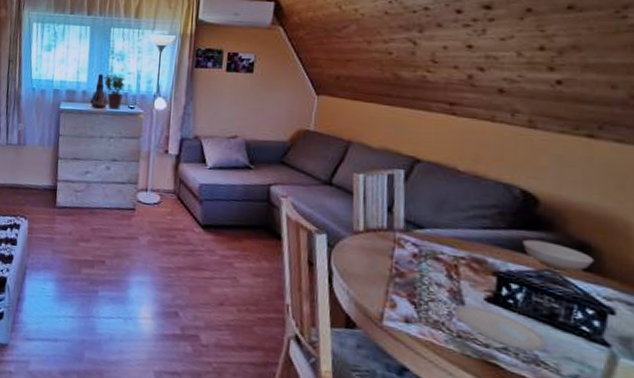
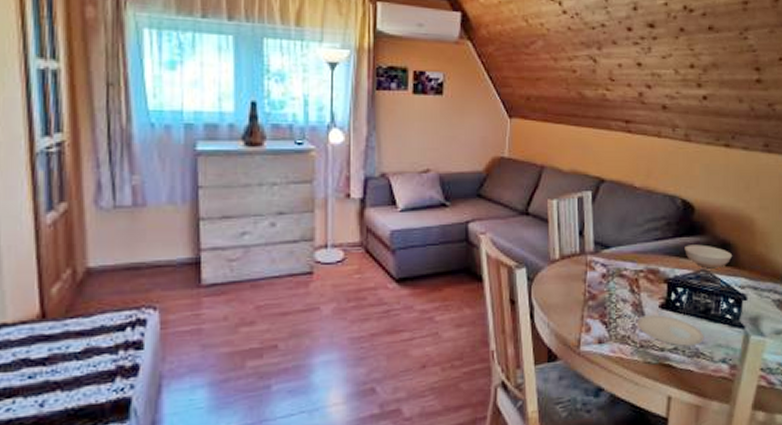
potted plant: present [102,73,125,110] -> none [256,99,288,147]

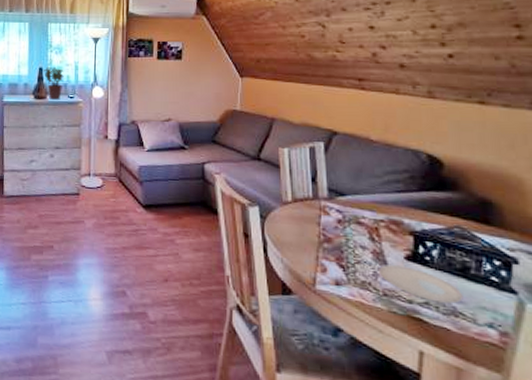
potted plant: none [256,99,288,147] -> present [42,66,64,100]
bowl: present [684,244,733,269] -> none [433,199,497,227]

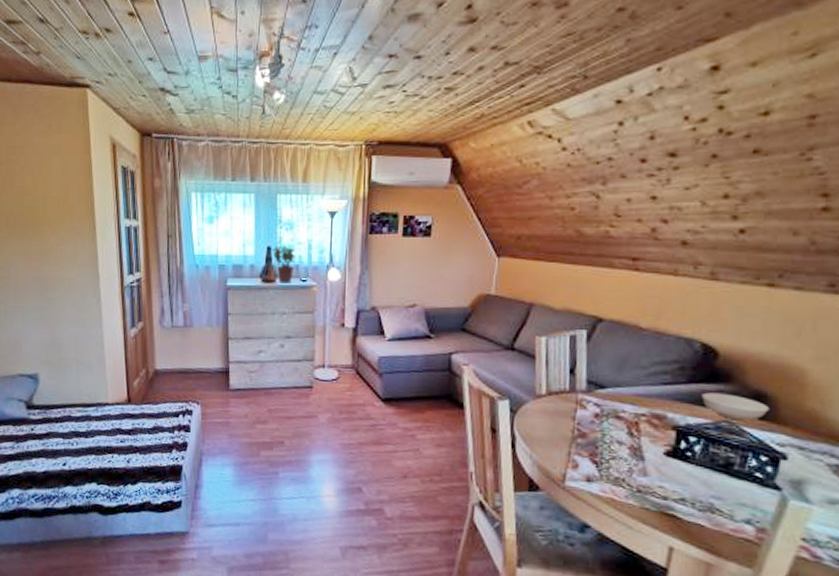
plate: present [379,265,464,304] -> none [635,461,723,500]
bowl: none [433,199,497,227] -> present [701,392,770,421]

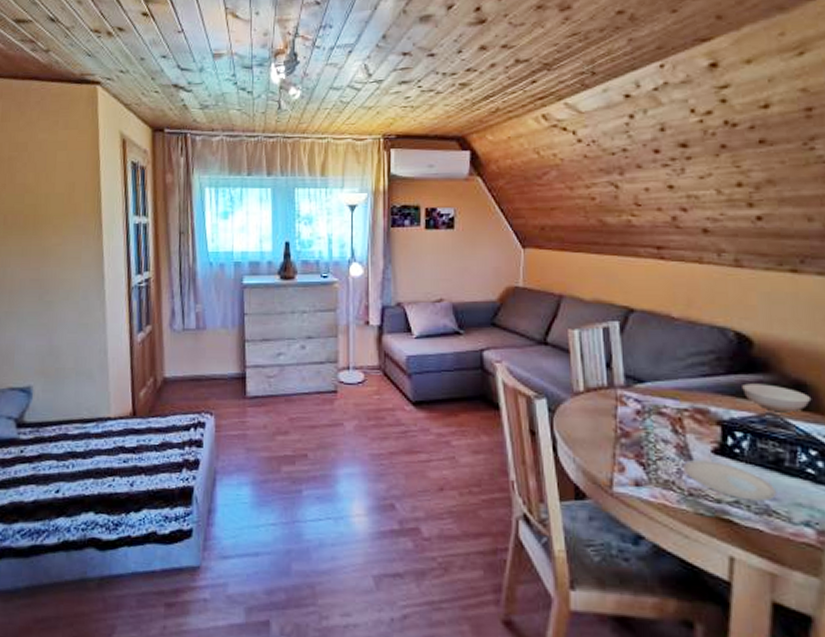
potted plant: present [271,245,295,284] -> none [289,240,315,280]
plate: none [635,461,723,500] -> present [683,460,777,501]

